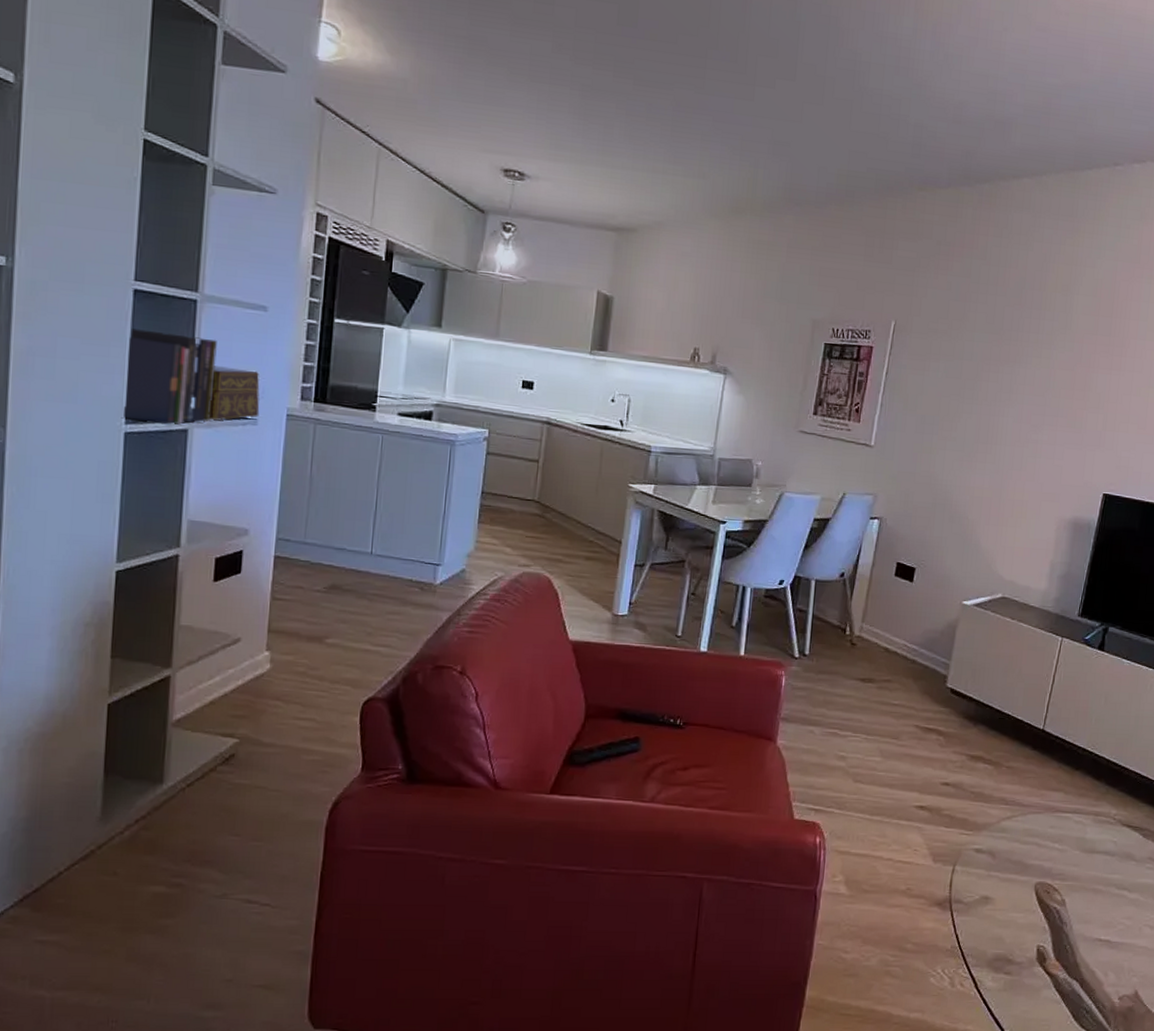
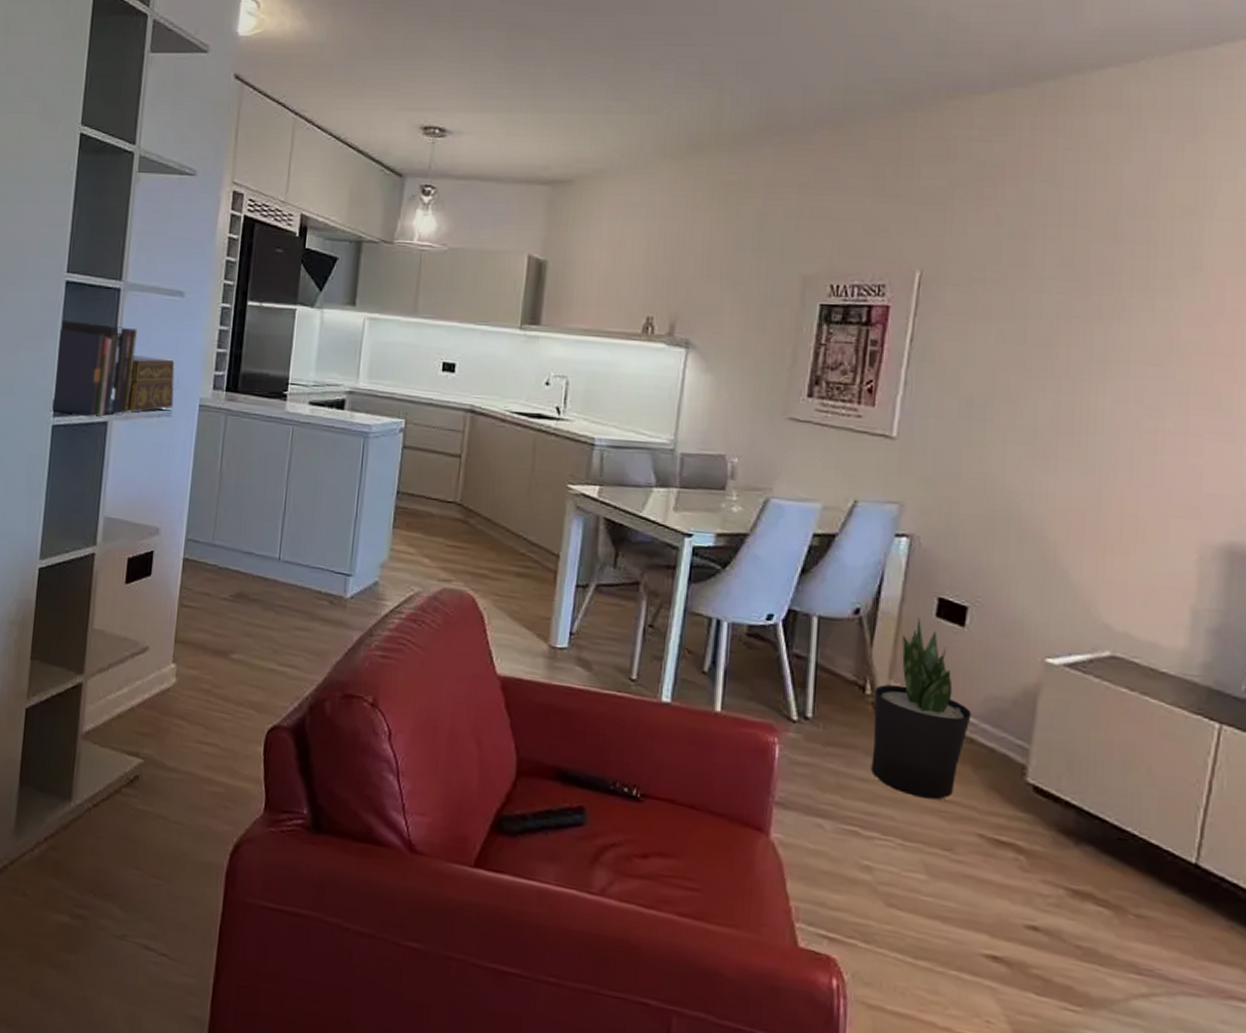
planter: none [847,577,915,705] -> present [871,617,972,799]

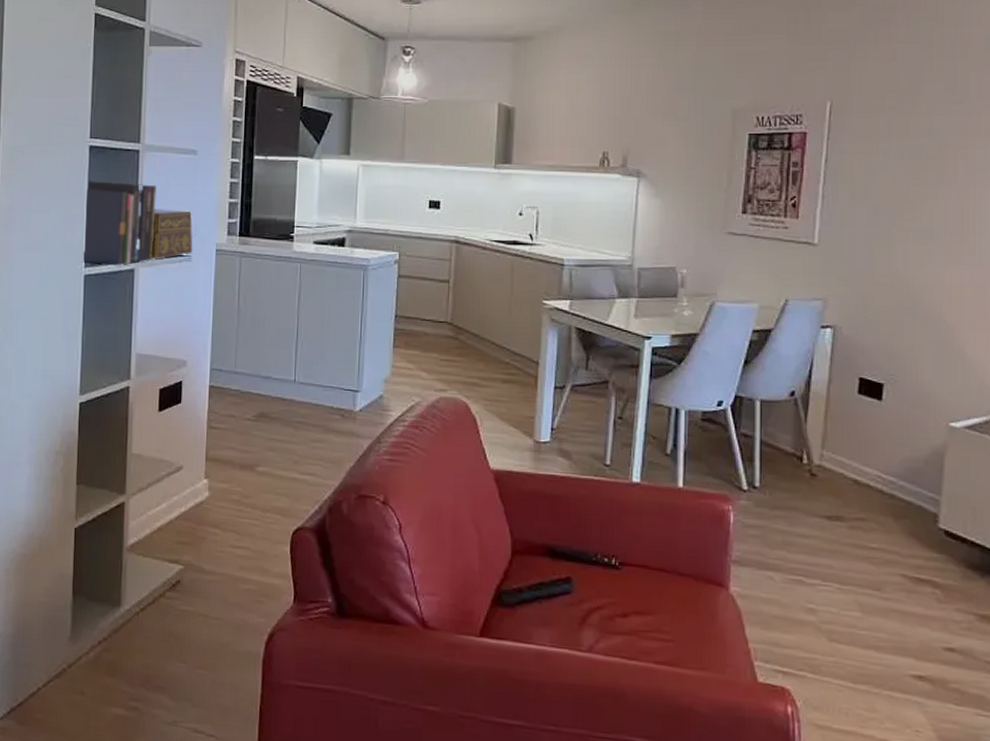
planter: present [871,617,972,799] -> none [811,395,891,548]

